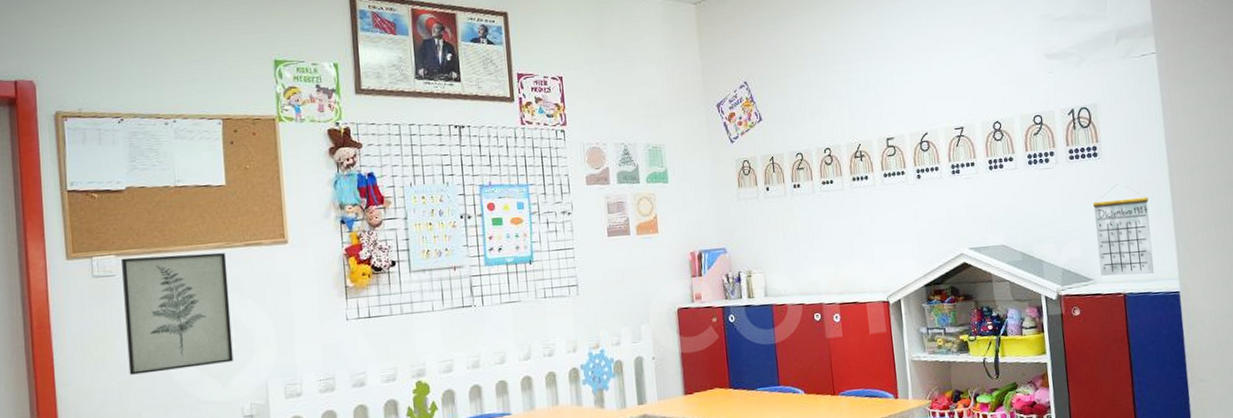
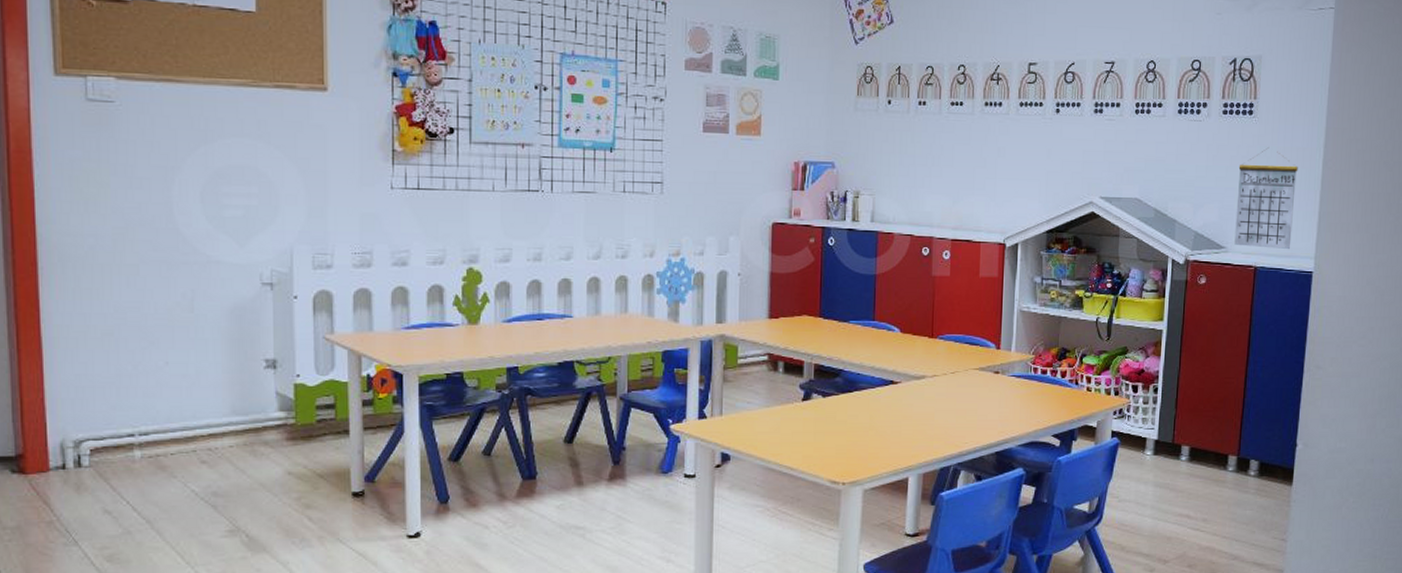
wall art: present [122,252,234,375] -> none [123,82,254,221]

